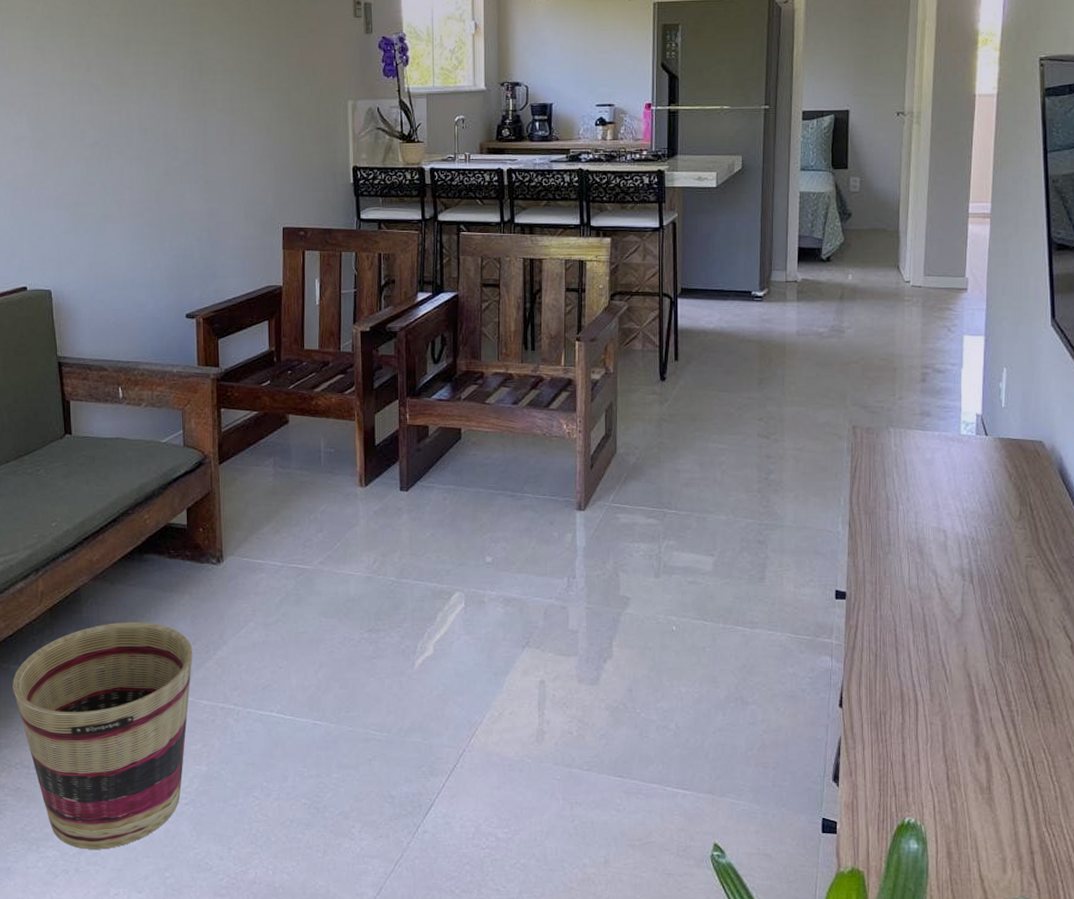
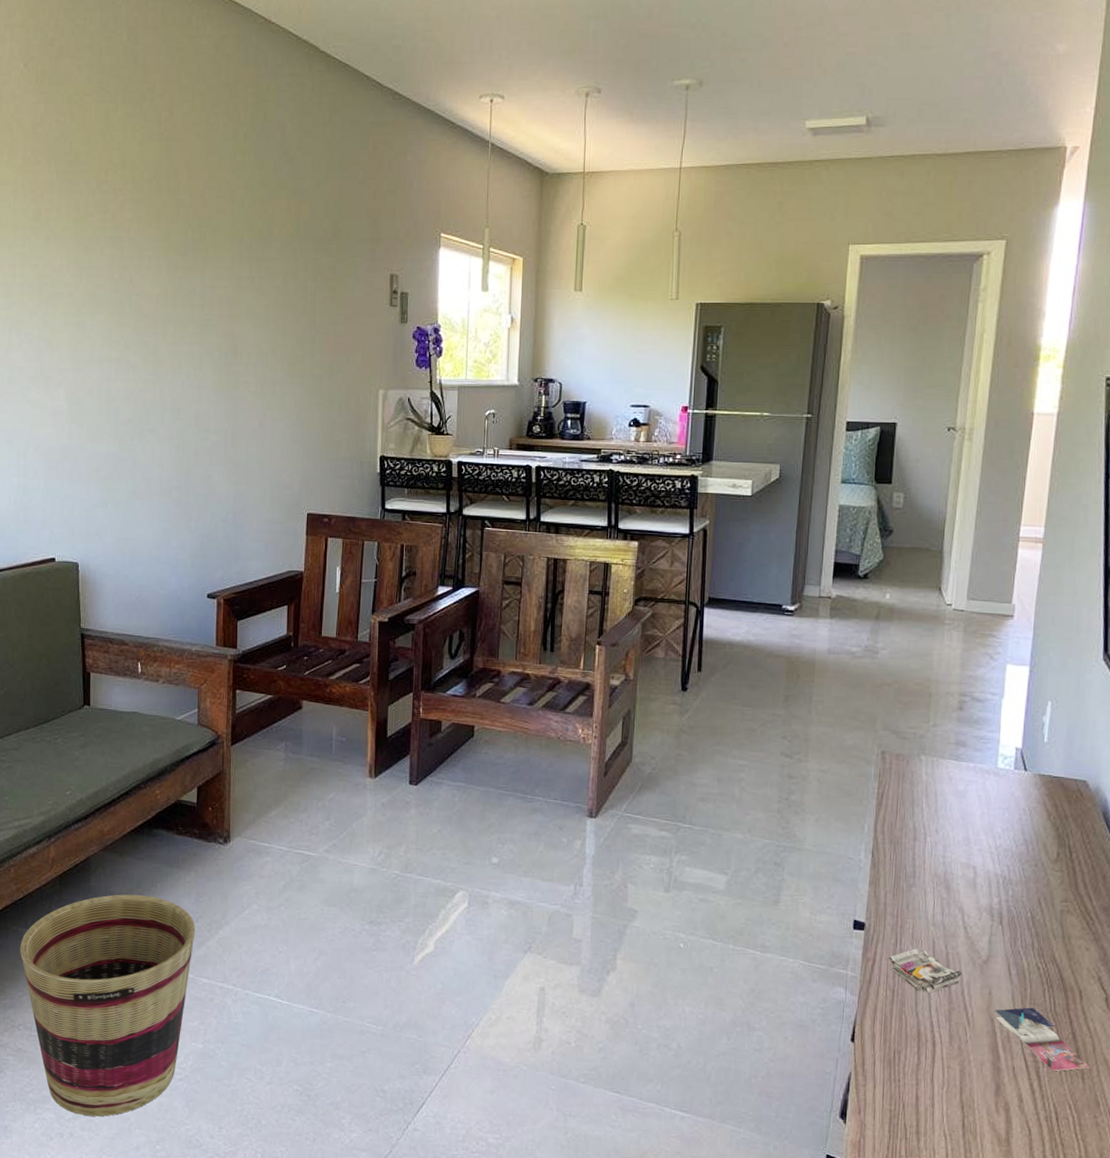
magazine: none [870,613,1060,719] -> present [888,948,1090,1072]

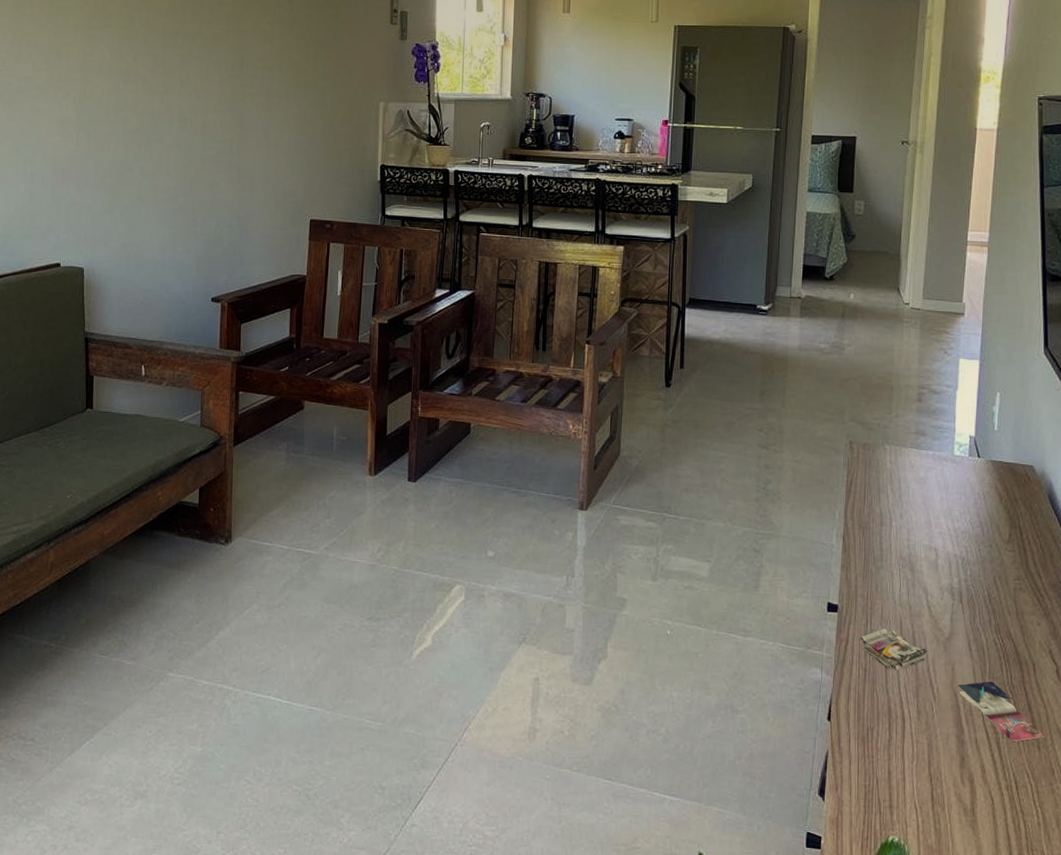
basket: present [20,894,195,1117] -> none [16,597,196,827]

